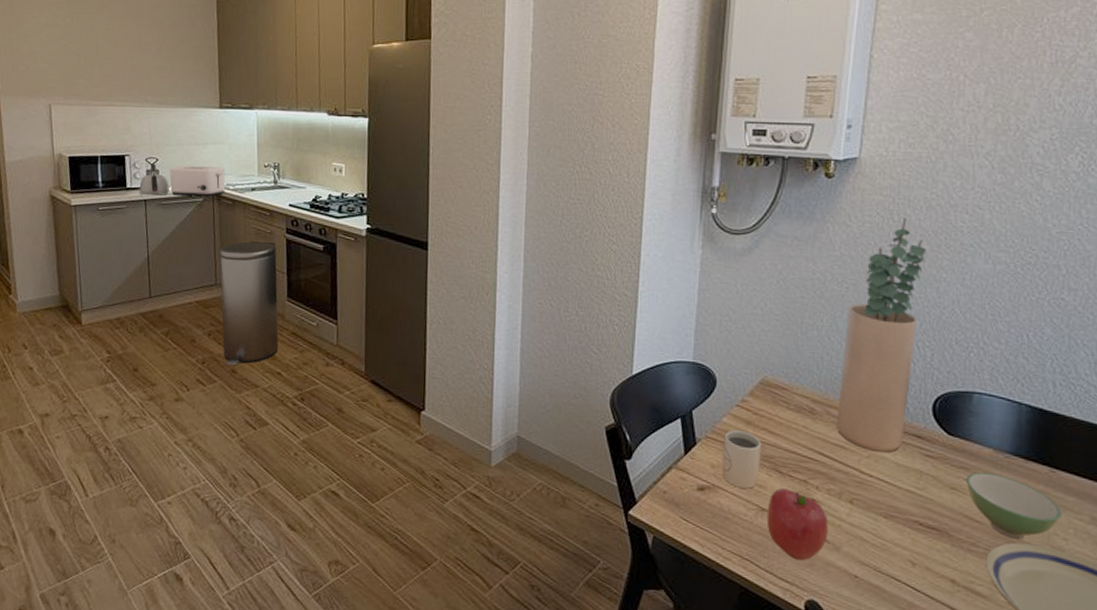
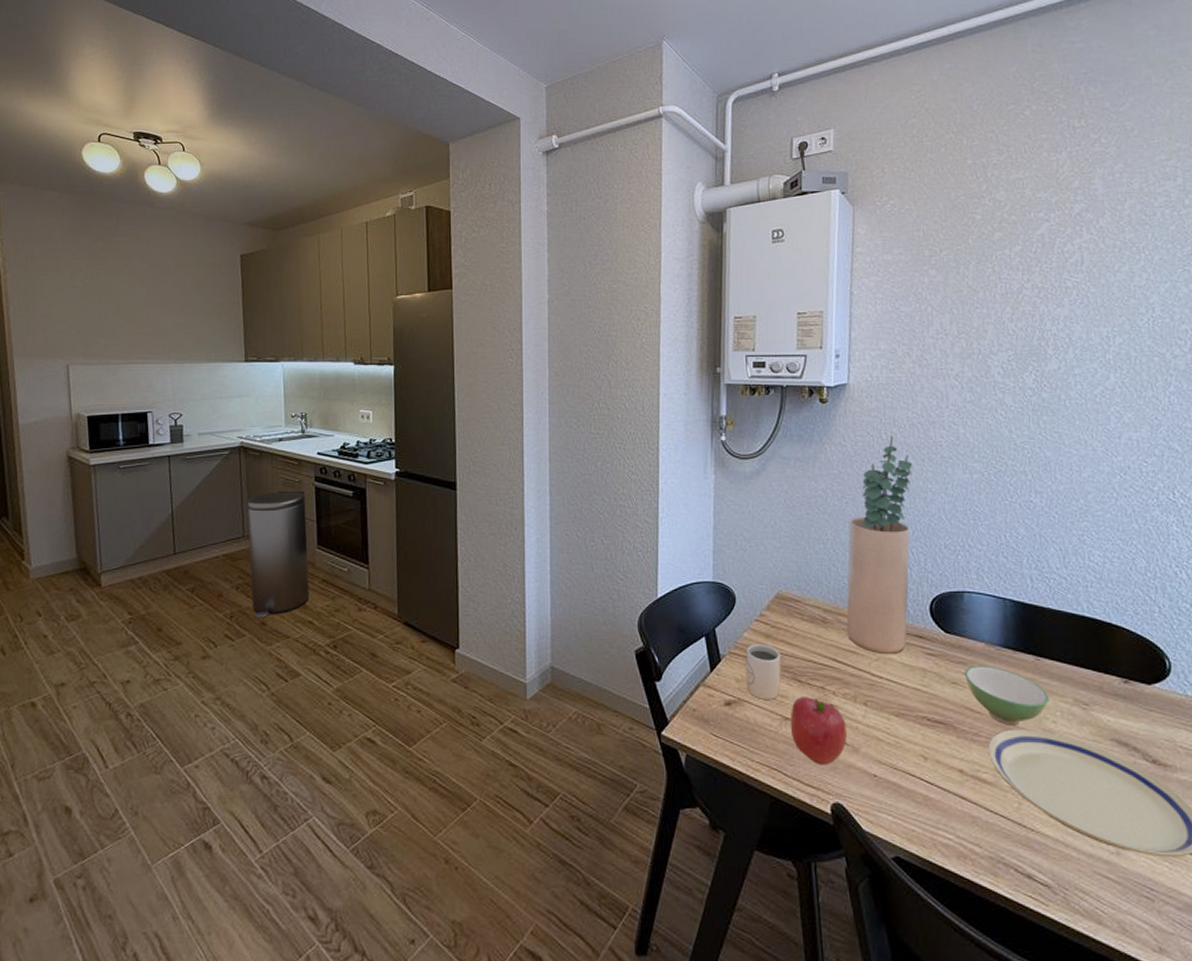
kettle: present [139,163,170,195] -> none [162,419,195,450]
toaster: present [170,165,226,197] -> none [194,419,252,450]

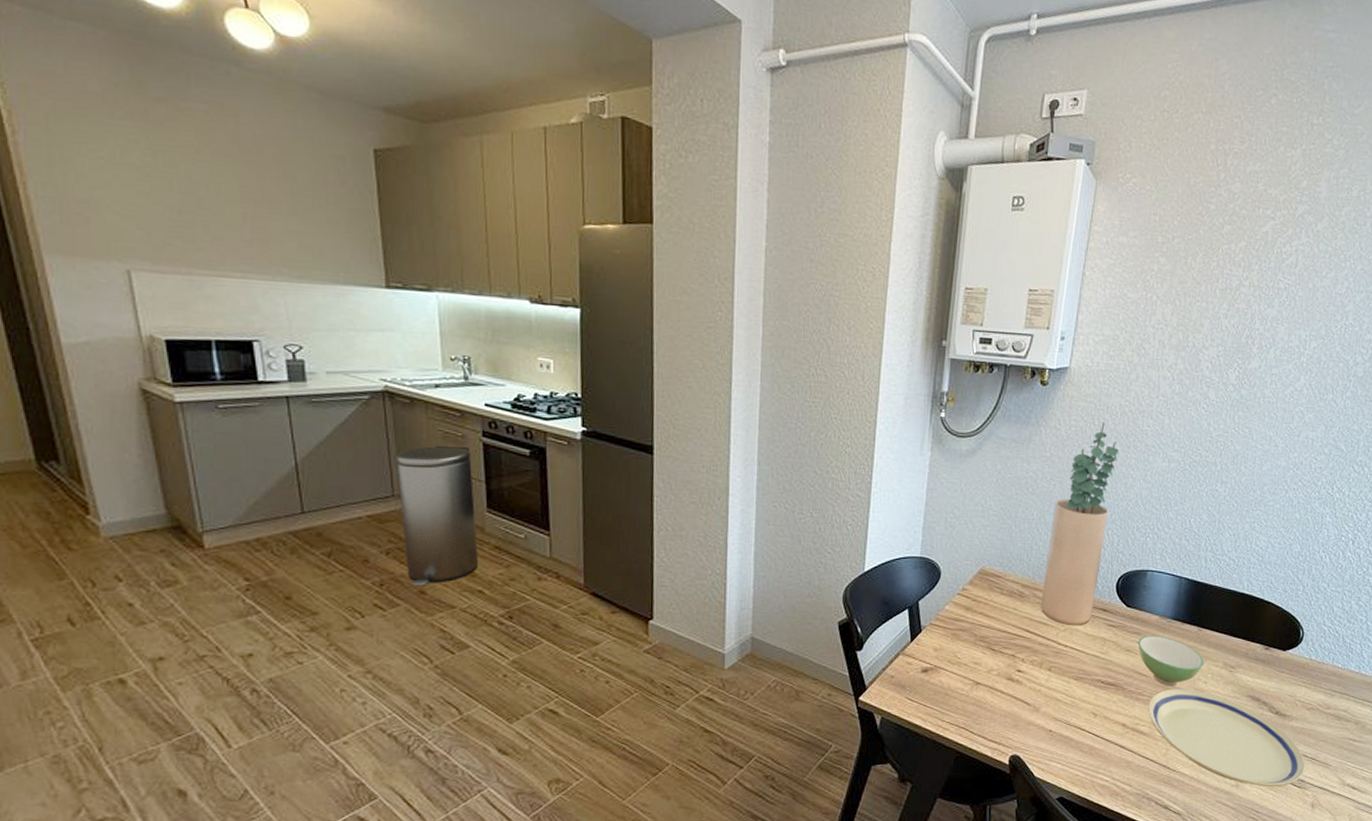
mug: present [745,644,781,701] -> none [943,616,978,668]
fruit: present [790,697,847,766] -> none [980,664,1031,723]

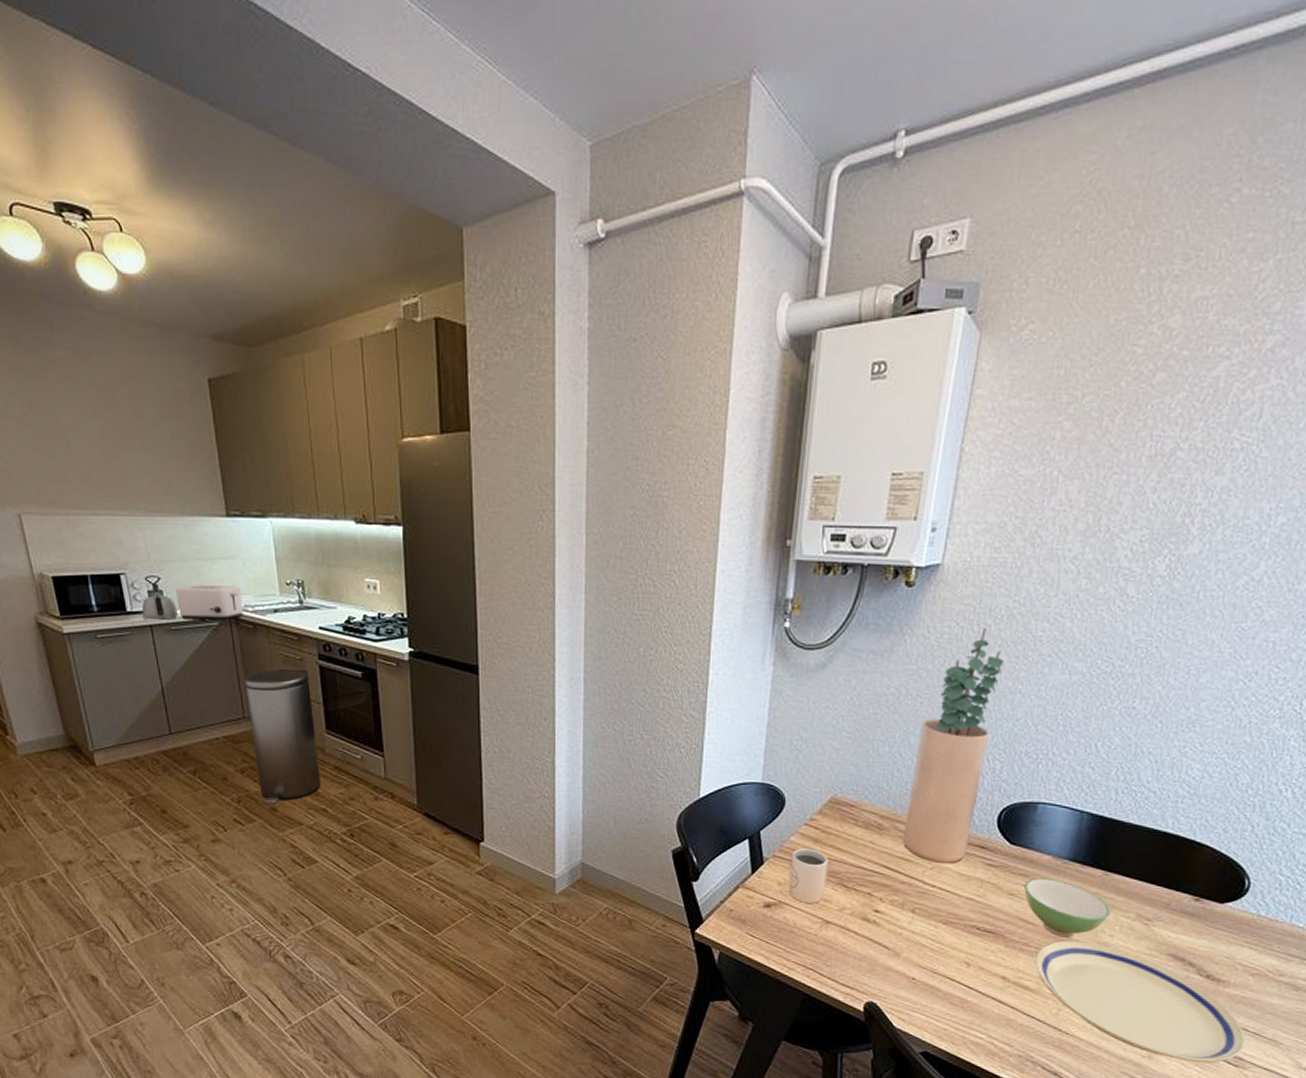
kettle: none [277,352,323,391] -> present [141,583,179,620]
toaster: none [321,355,400,394] -> present [176,584,244,621]
mug: none [943,616,978,668] -> present [788,848,828,905]

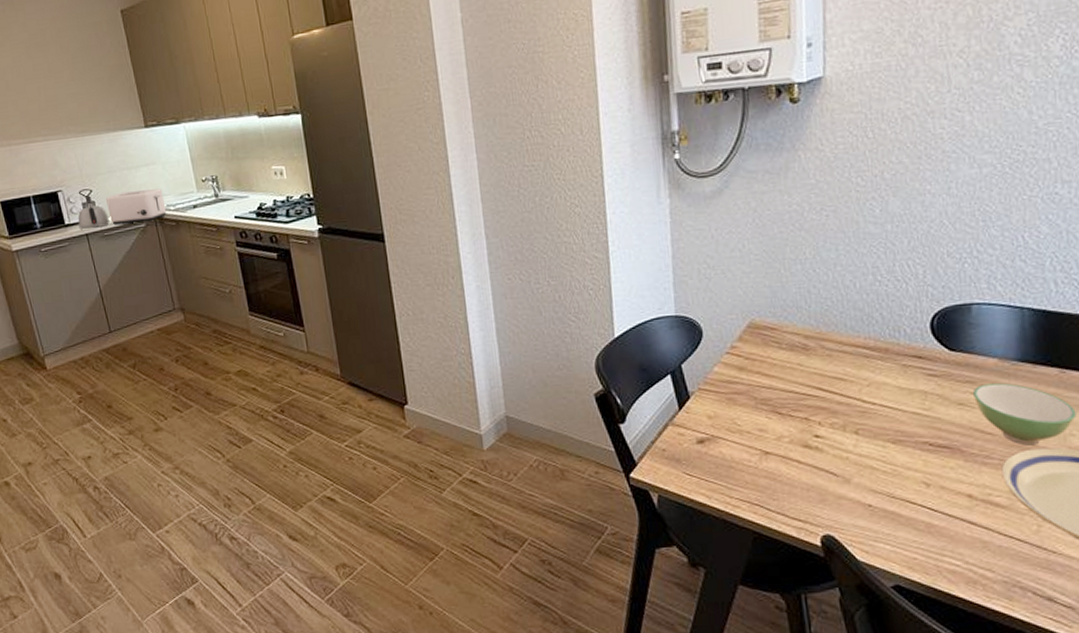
pedal bin: present [244,670,322,804] -> none [172,258,250,389]
mug: present [788,848,828,905] -> none [717,377,759,436]
vase: present [903,628,1003,864] -> none [830,133,907,379]

